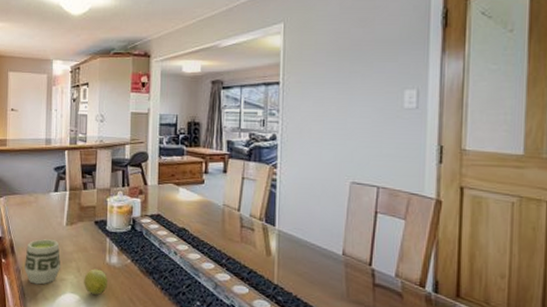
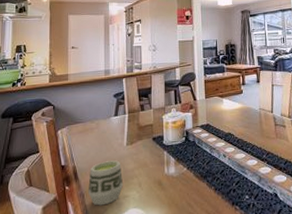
fruit: present [84,269,108,295] -> none [145,181,167,206]

